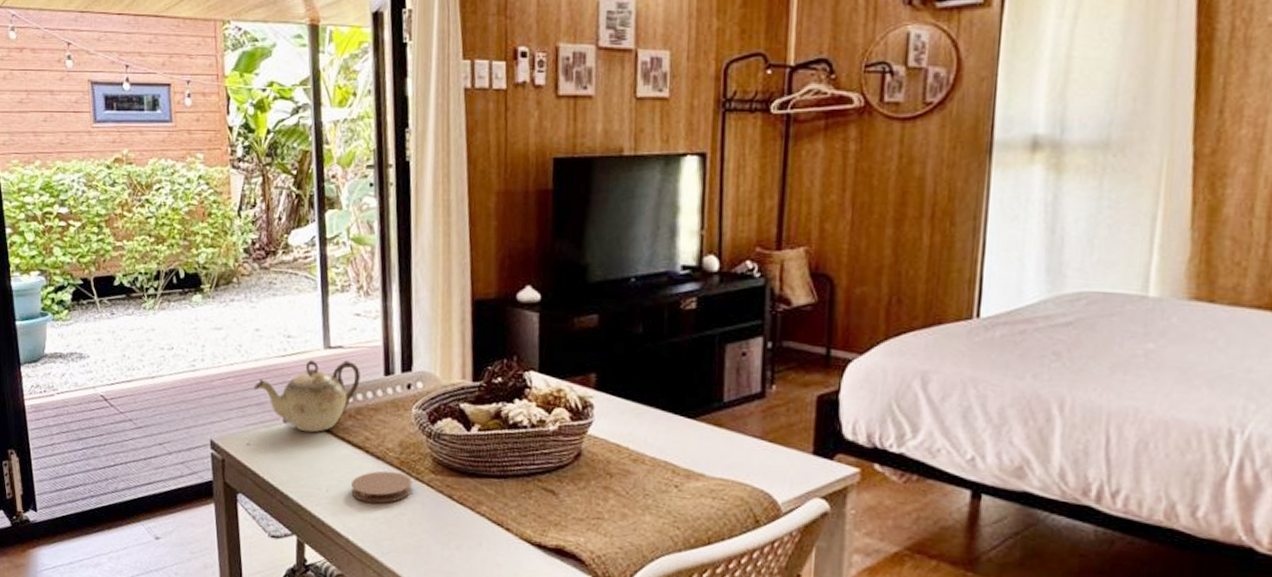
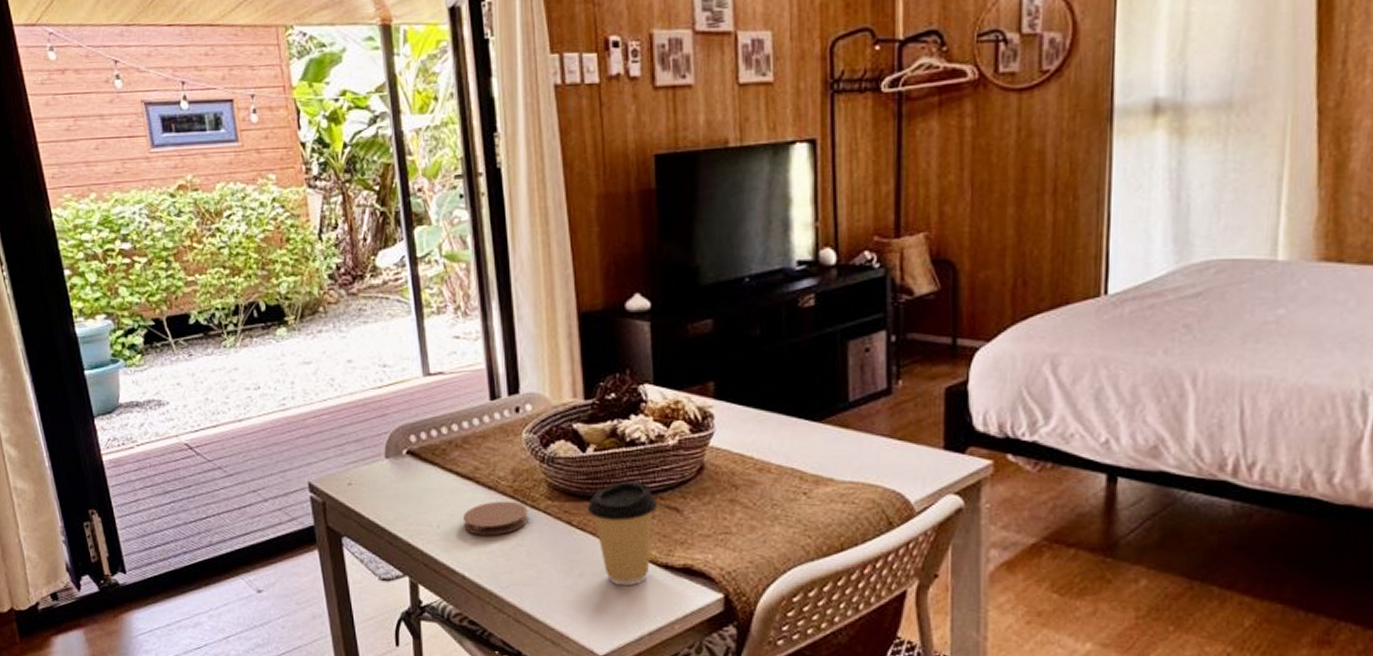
teapot: present [253,360,360,433] -> none [350,387,465,467]
coffee cup: none [469,461,535,562] -> present [588,481,657,586]

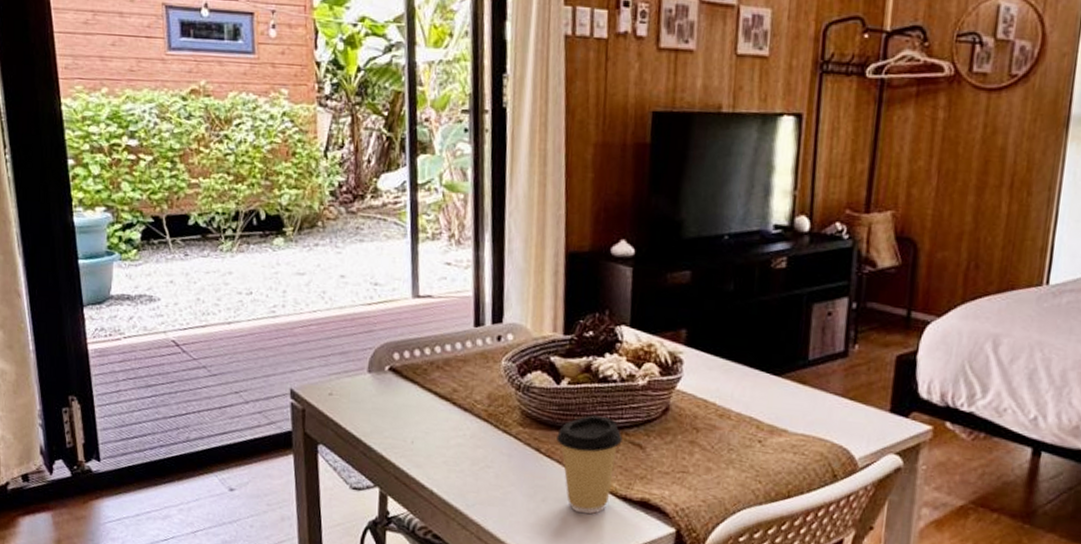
coaster: present [462,501,528,536] -> none [436,423,500,456]

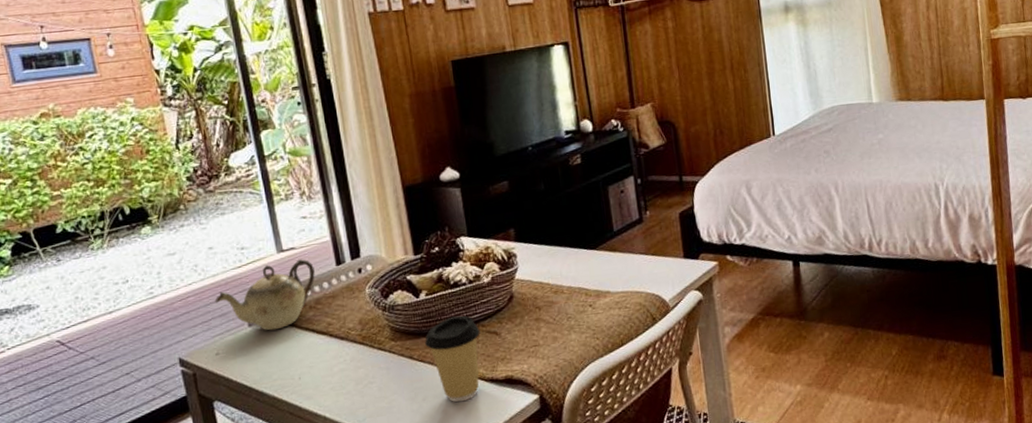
teapot: none [337,309,450,383] -> present [214,259,315,331]

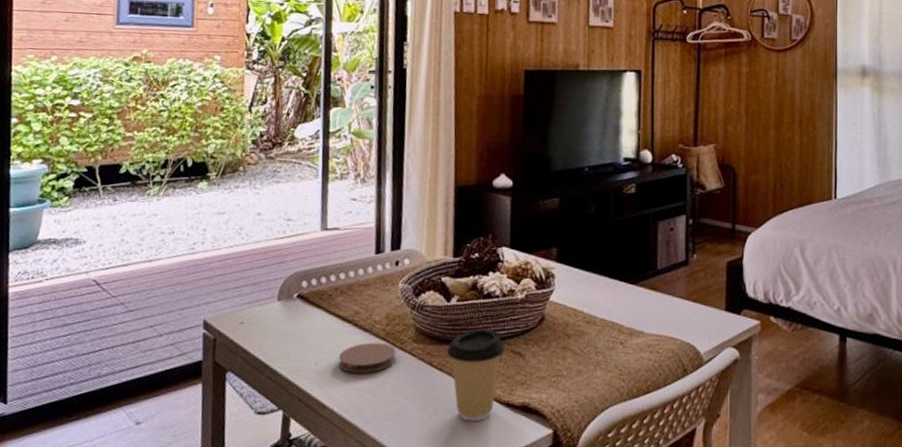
teapot: present [214,259,315,331] -> none [251,241,354,309]
coaster: none [320,346,377,380] -> present [338,342,396,374]

